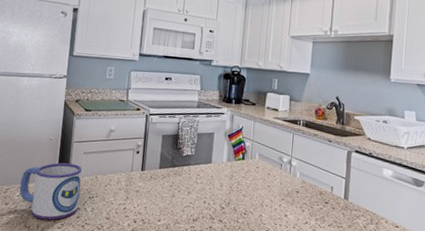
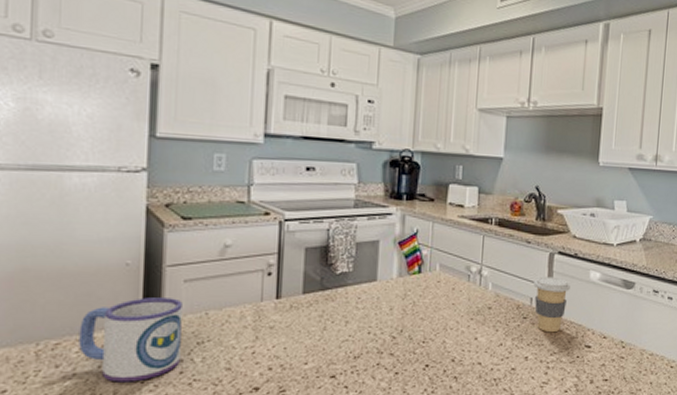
coffee cup: none [334,170,366,218] -> present [533,276,570,333]

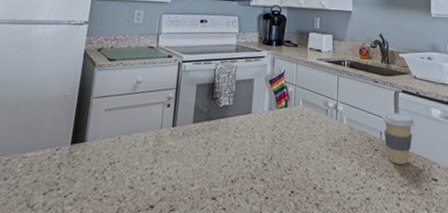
mug: present [79,297,182,382] -> none [23,123,102,196]

